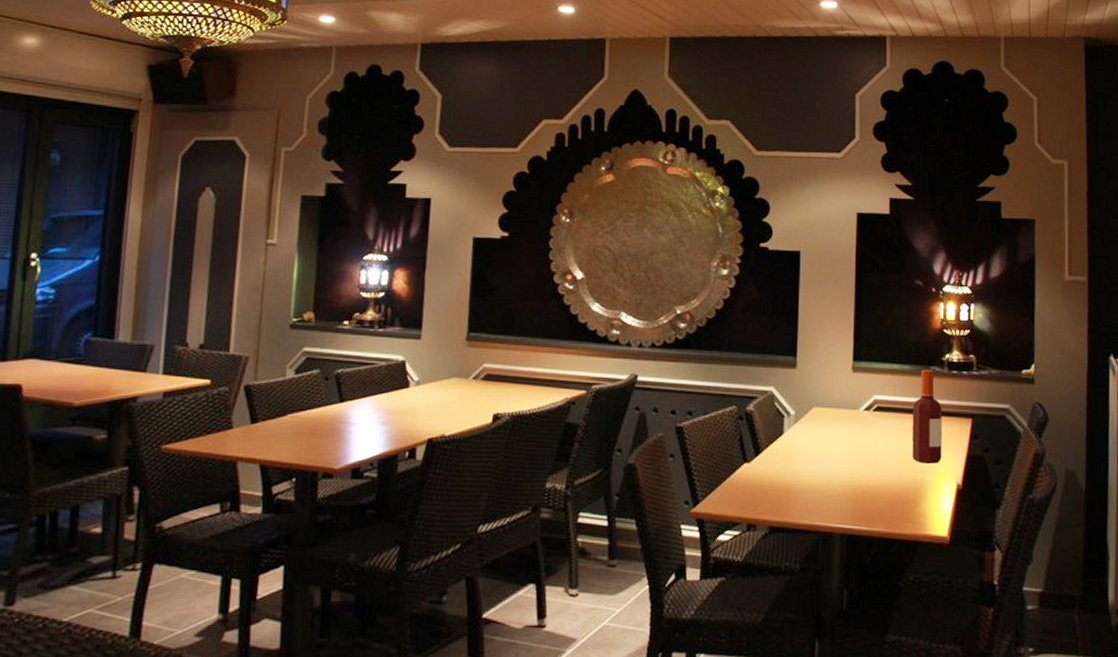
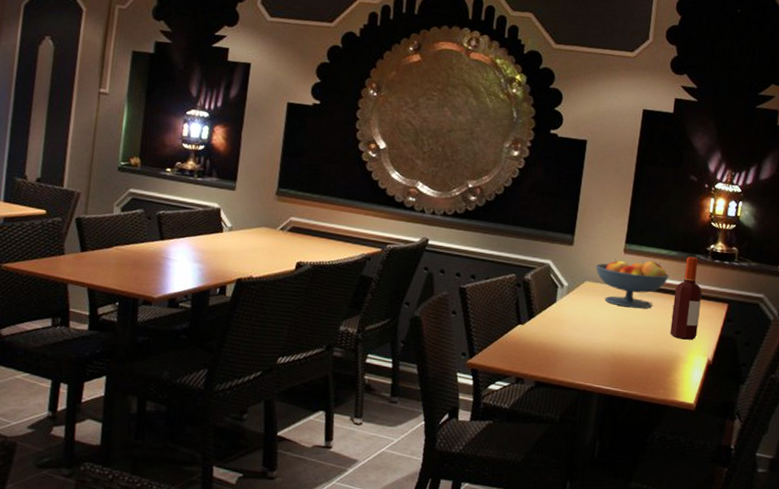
fruit bowl: none [823,377,905,433] -> present [595,258,670,309]

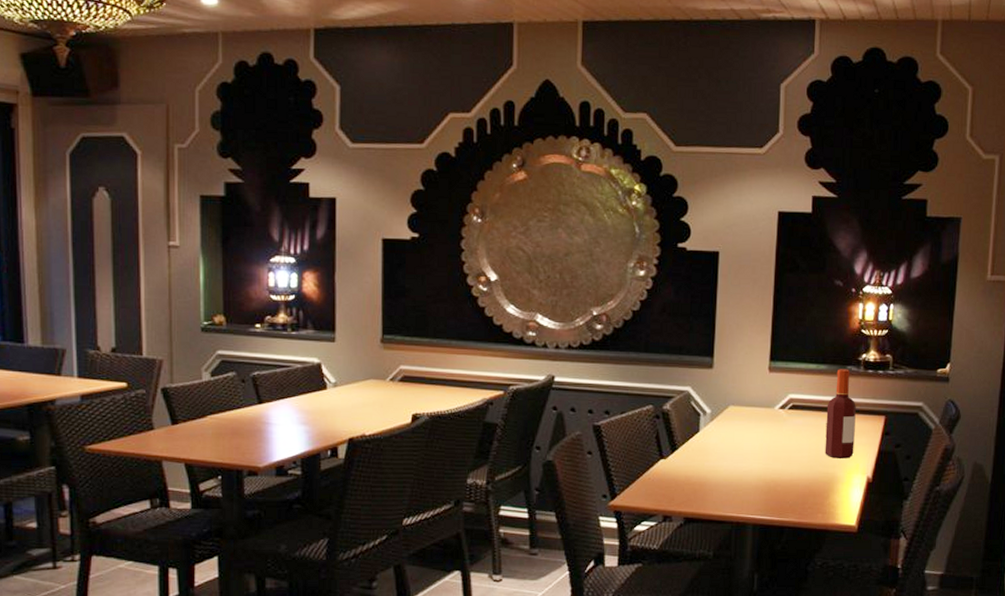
fruit bowl: present [595,258,670,309] -> none [739,376,820,430]

